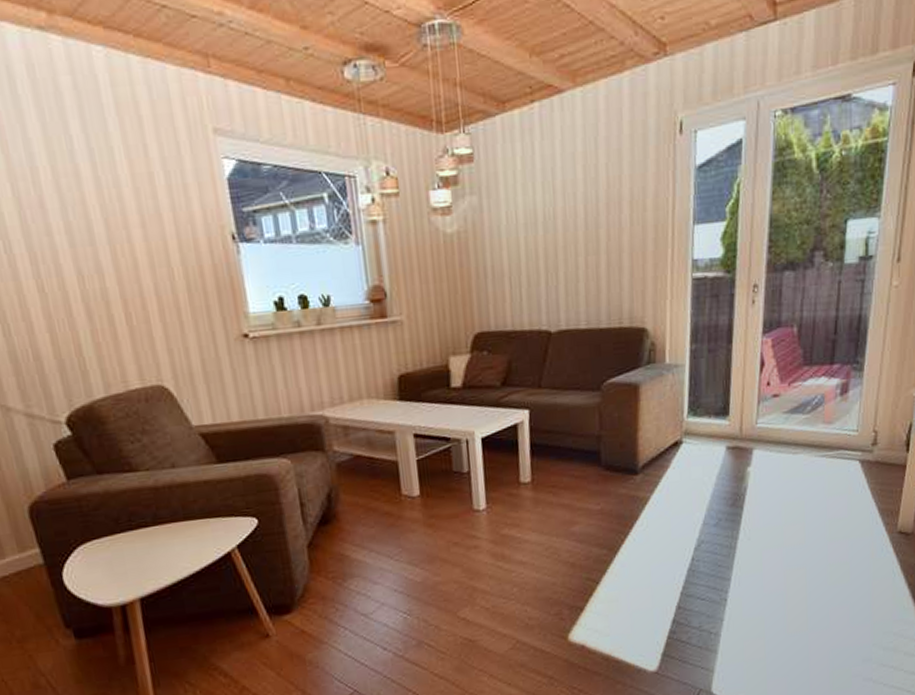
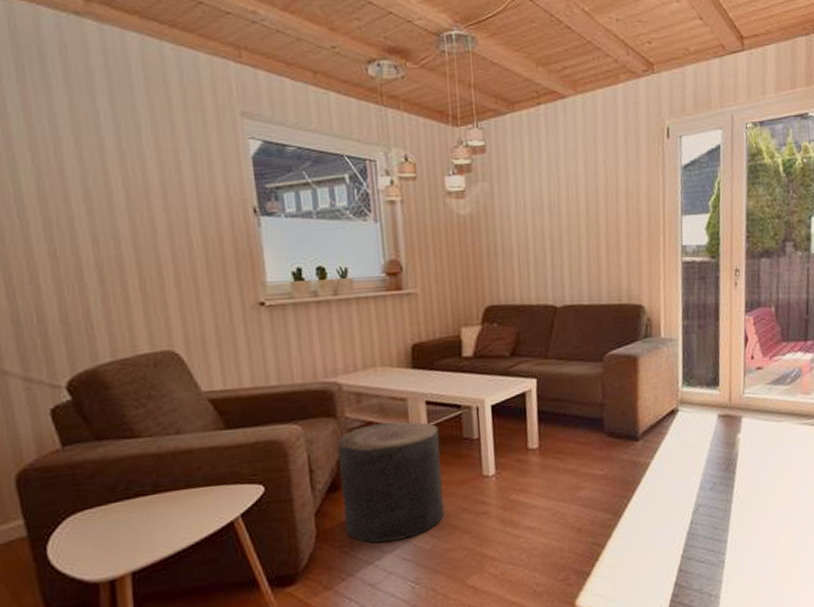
stool: none [326,455,435,575] -> present [337,421,445,544]

